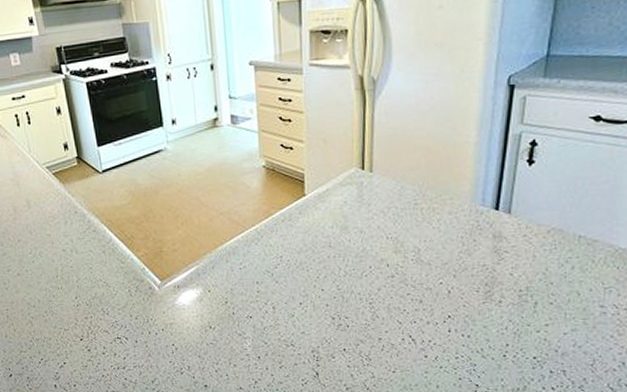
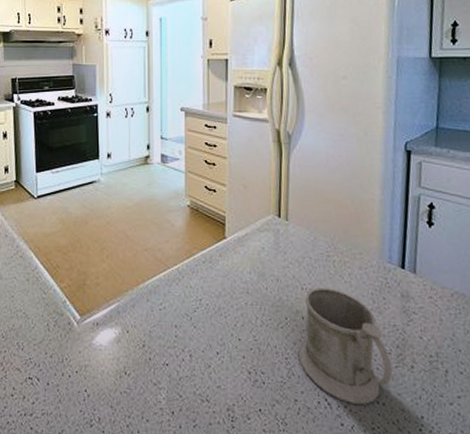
mug: none [384,235,480,338] -> present [299,287,393,405]

